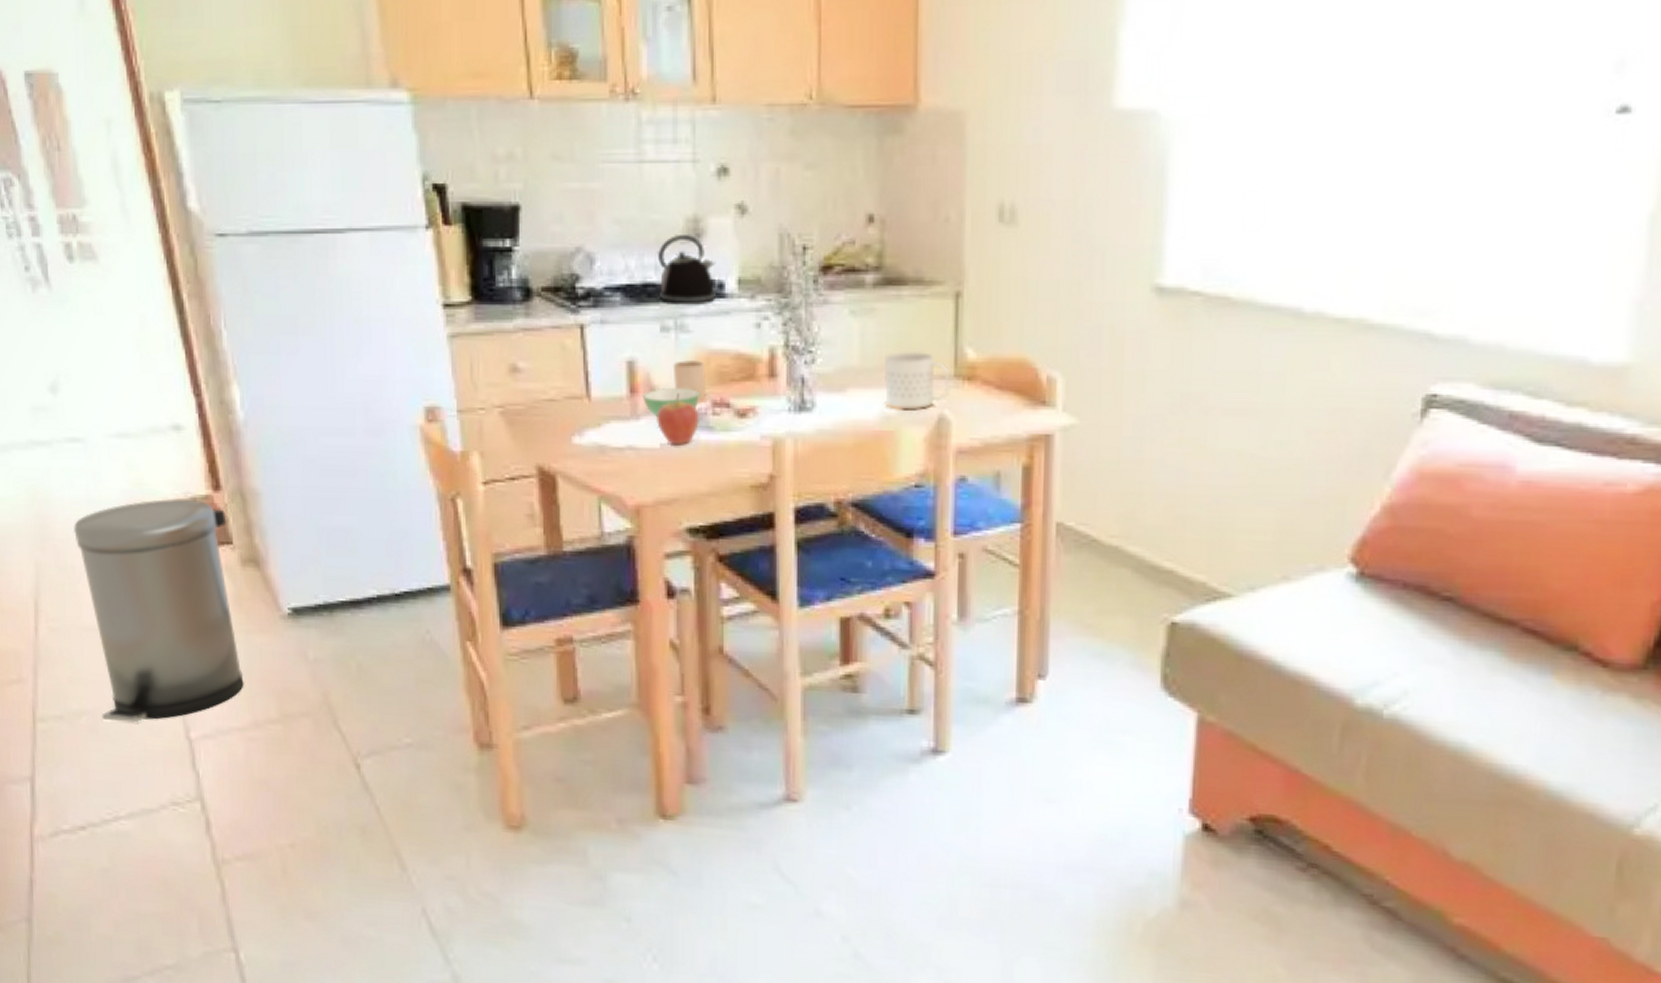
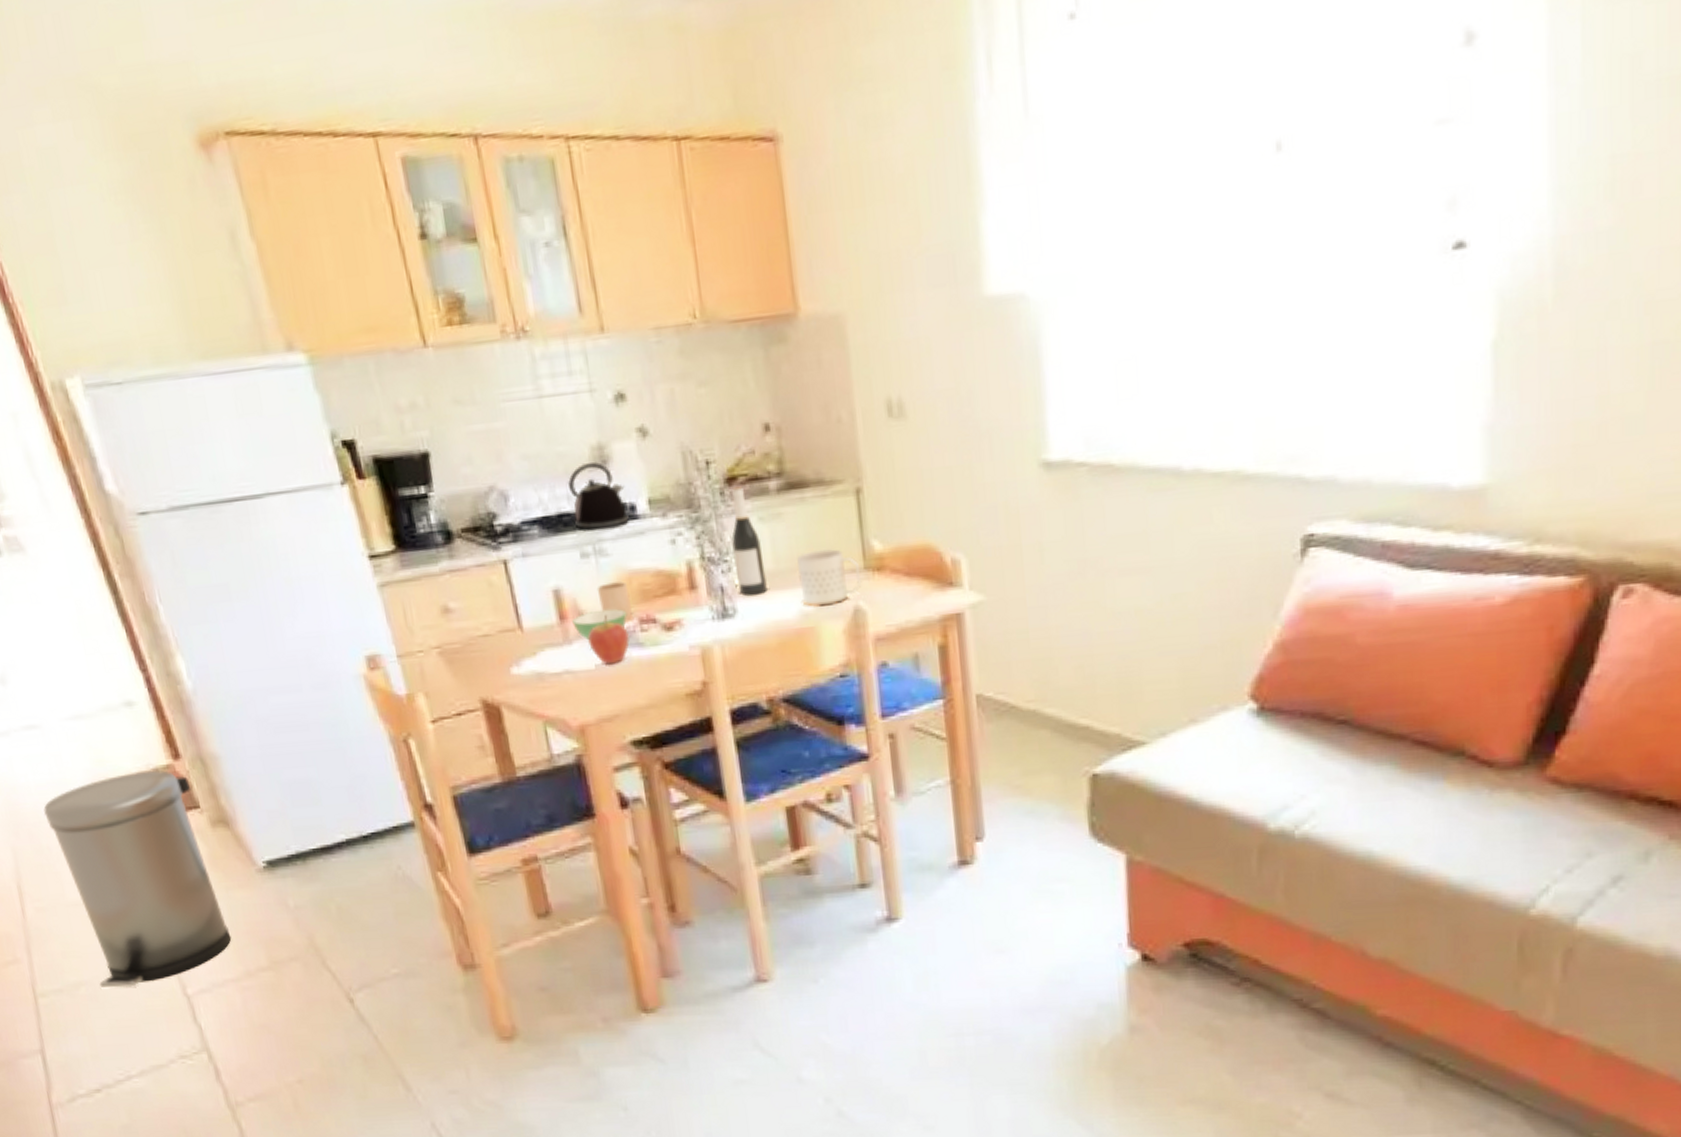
wine bottle: none [819,275,850,392] -> present [731,485,768,597]

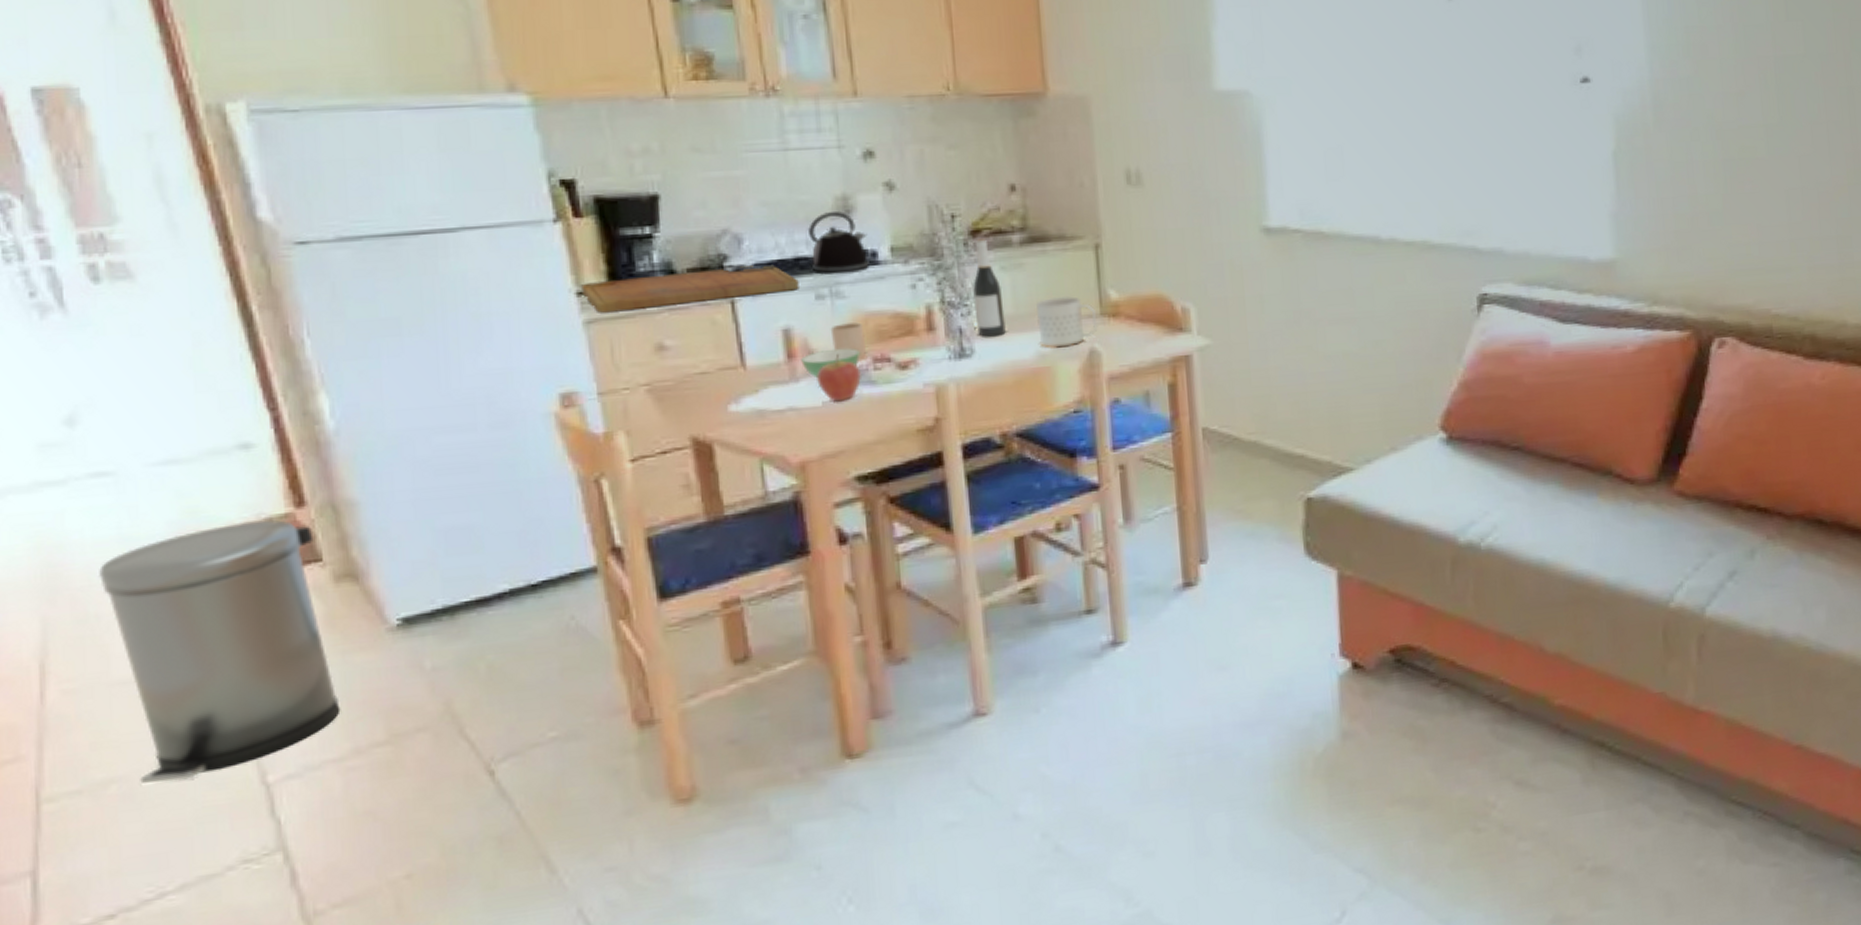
cutting board: none [372,522,565,576] -> present [581,264,799,313]

